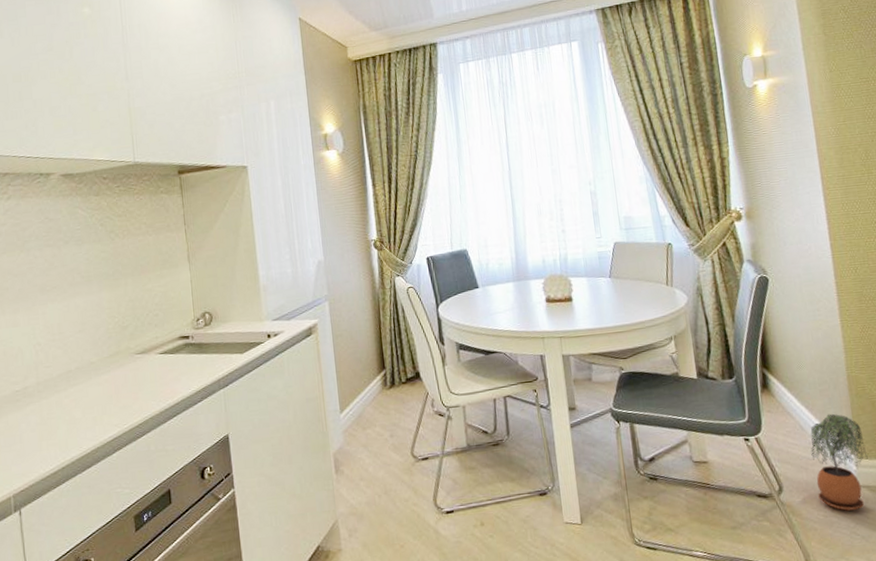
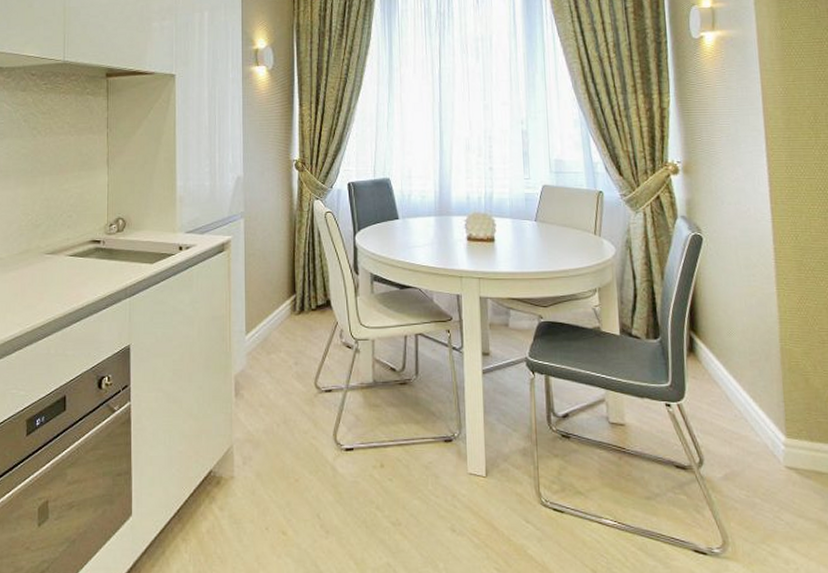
potted plant: present [810,413,868,511] -> none [736,386,798,493]

